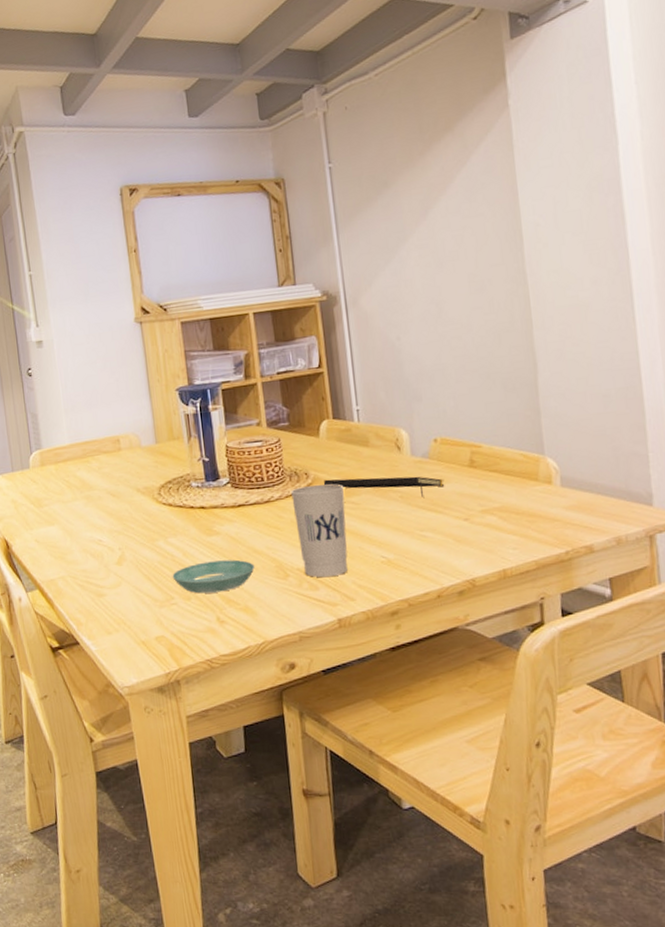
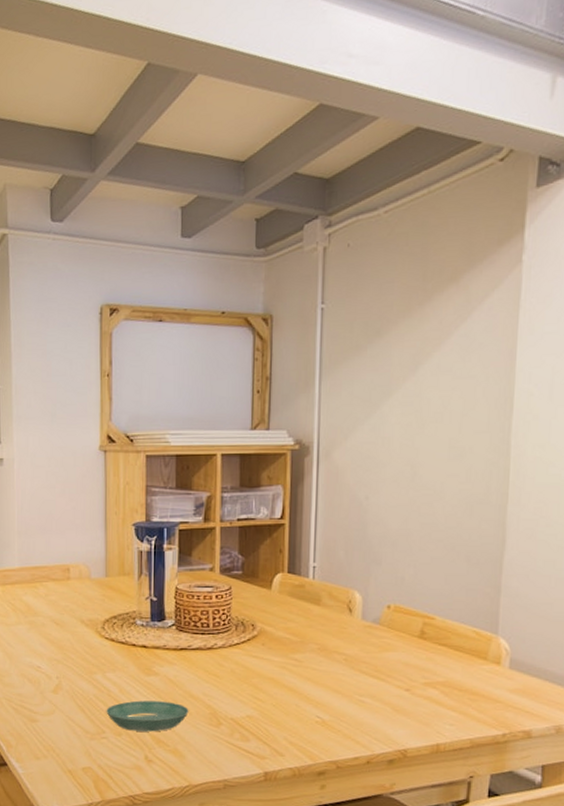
cup: present [291,484,348,578] -> none [235,637,289,731]
notepad: present [323,476,445,497] -> none [268,633,392,663]

